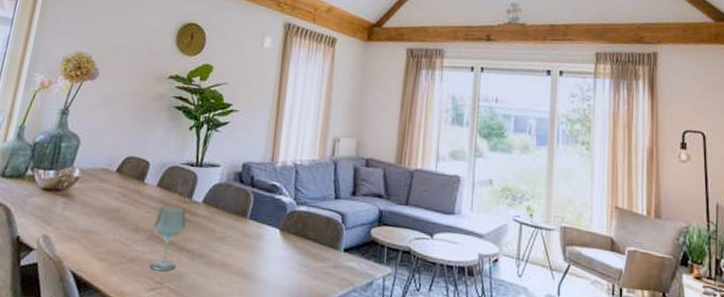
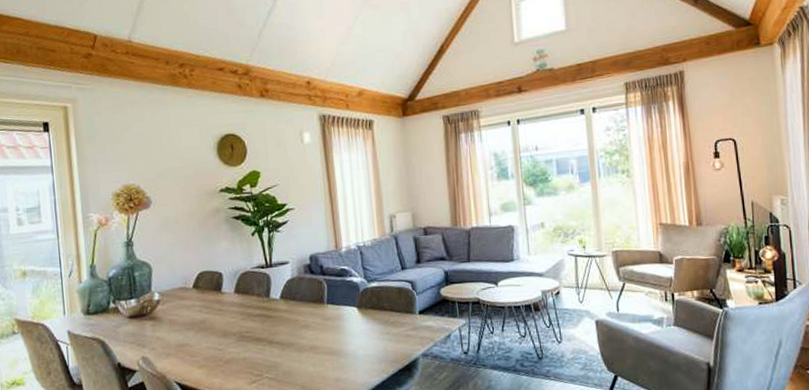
wine glass: present [150,205,187,272] -> none [240,306,271,366]

